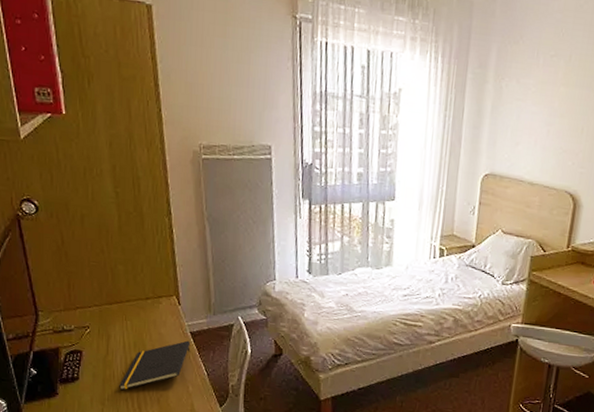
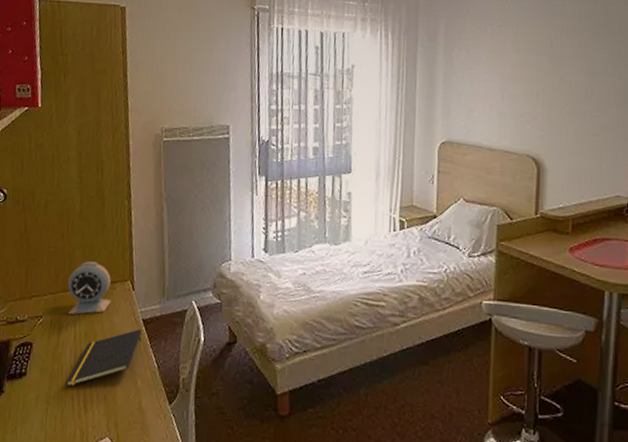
alarm clock: none [112,276,158,326] -> present [67,261,111,314]

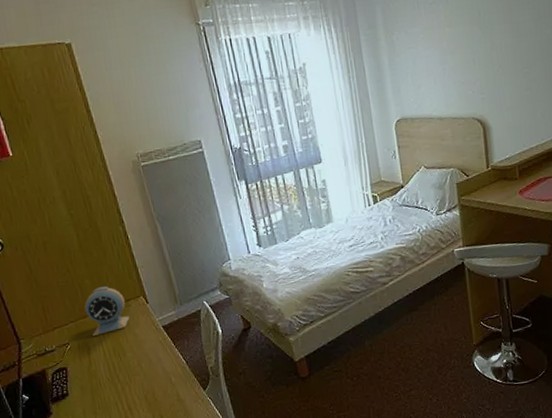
notepad: present [66,329,143,387] -> none [107,334,166,396]

